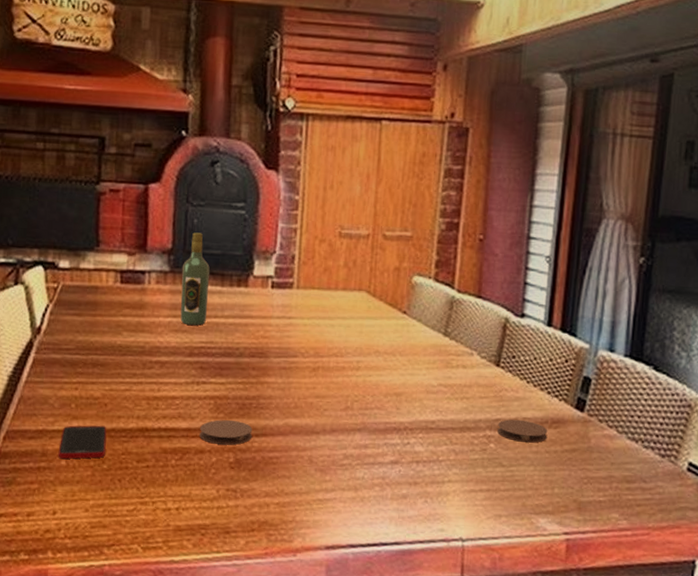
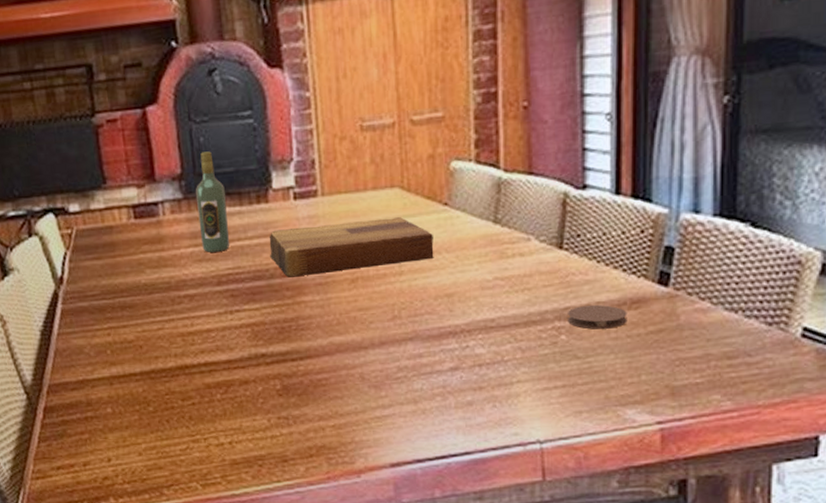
cell phone: present [58,425,107,459] -> none [102,368,149,406]
coaster: present [199,420,253,445] -> none [241,346,297,373]
cutting board: none [242,313,390,360] -> present [269,217,434,277]

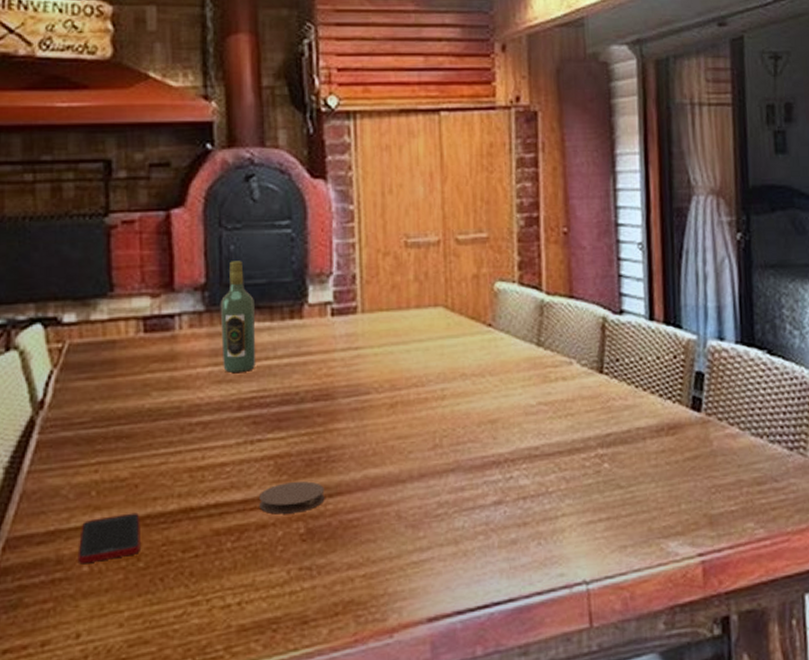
cell phone: none [102,368,149,406] -> present [77,512,140,563]
coaster: none [241,346,297,373] -> present [259,481,325,514]
cutting board: present [269,217,434,277] -> none [301,338,478,402]
coaster: present [568,304,627,329] -> none [610,430,666,457]

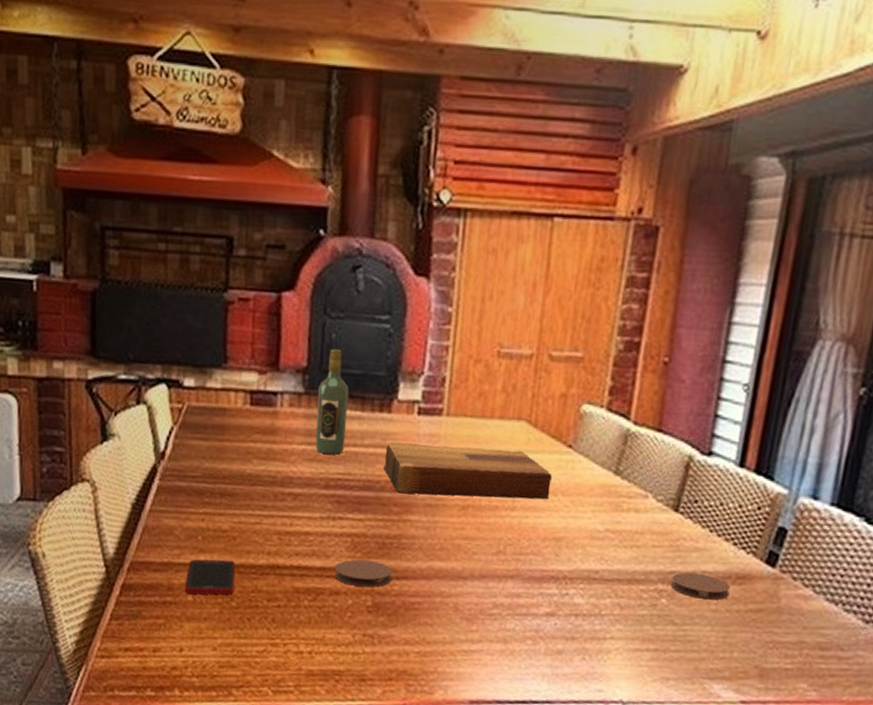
cutting board: none [301,338,478,402] -> present [383,442,552,500]
coaster: none [610,430,666,457] -> present [671,572,731,600]

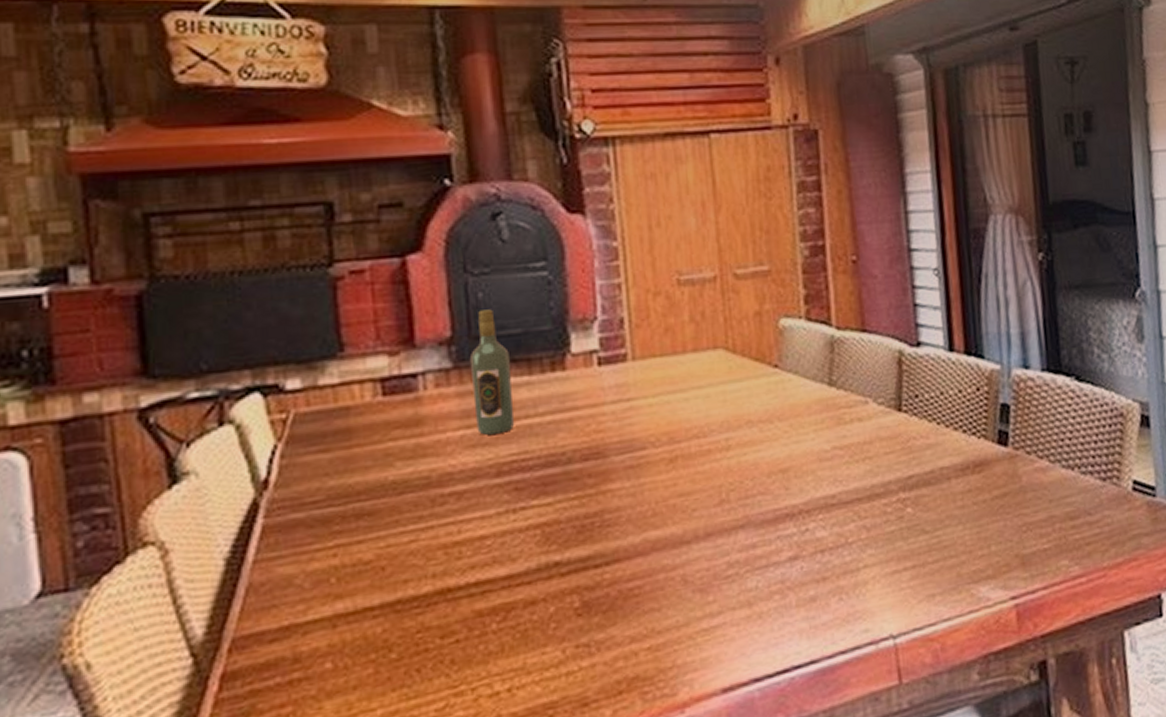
cell phone: present [184,559,236,595] -> none [318,598,392,660]
coaster: present [335,559,393,588] -> none [526,549,601,589]
cutting board: present [383,442,552,500] -> none [566,382,765,461]
coaster: present [671,572,731,600] -> none [912,470,972,499]

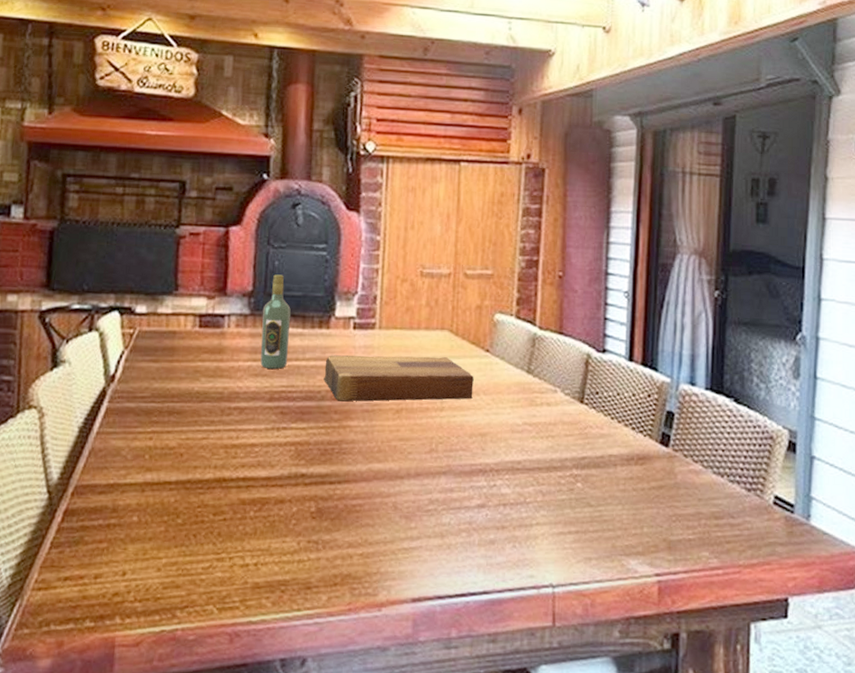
cutting board: none [566,382,765,461] -> present [324,355,474,402]

